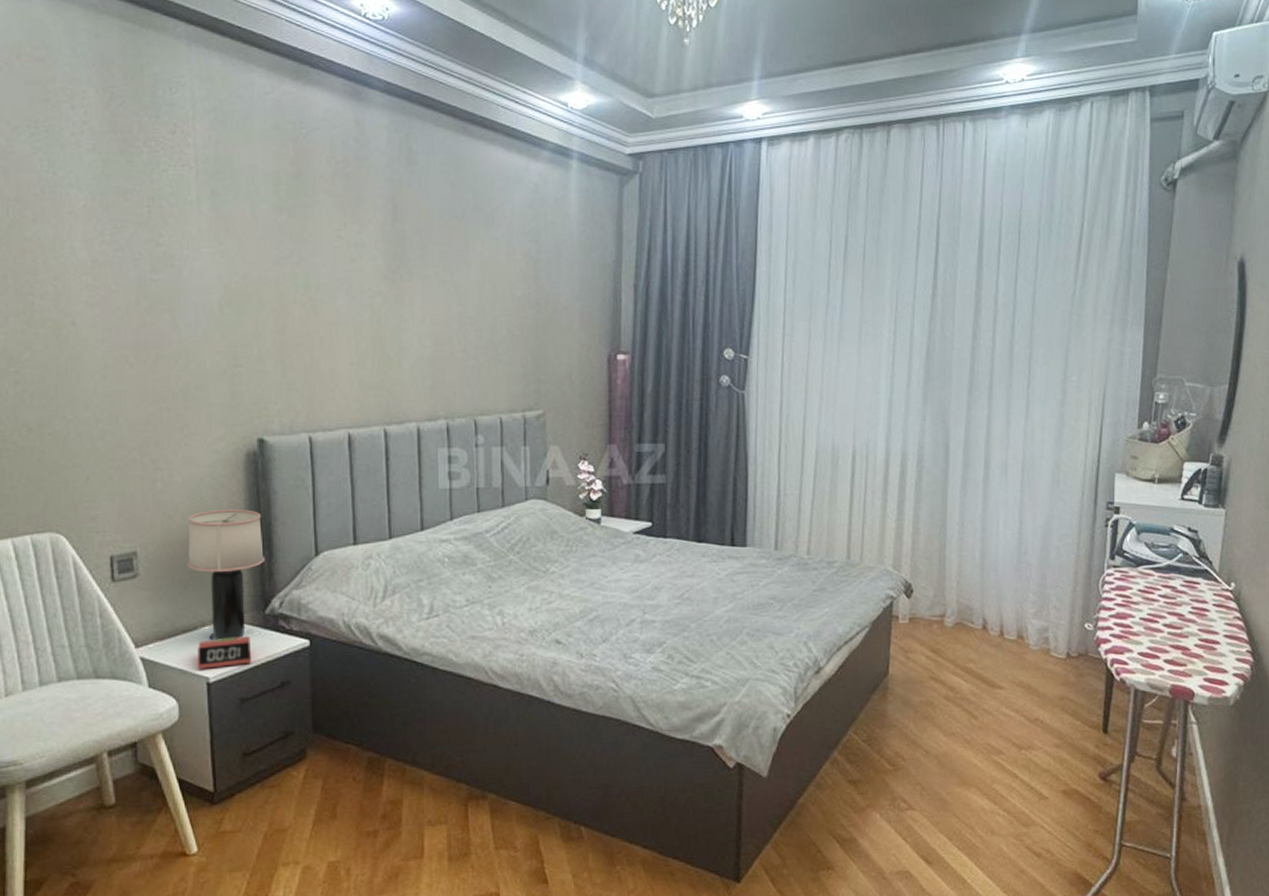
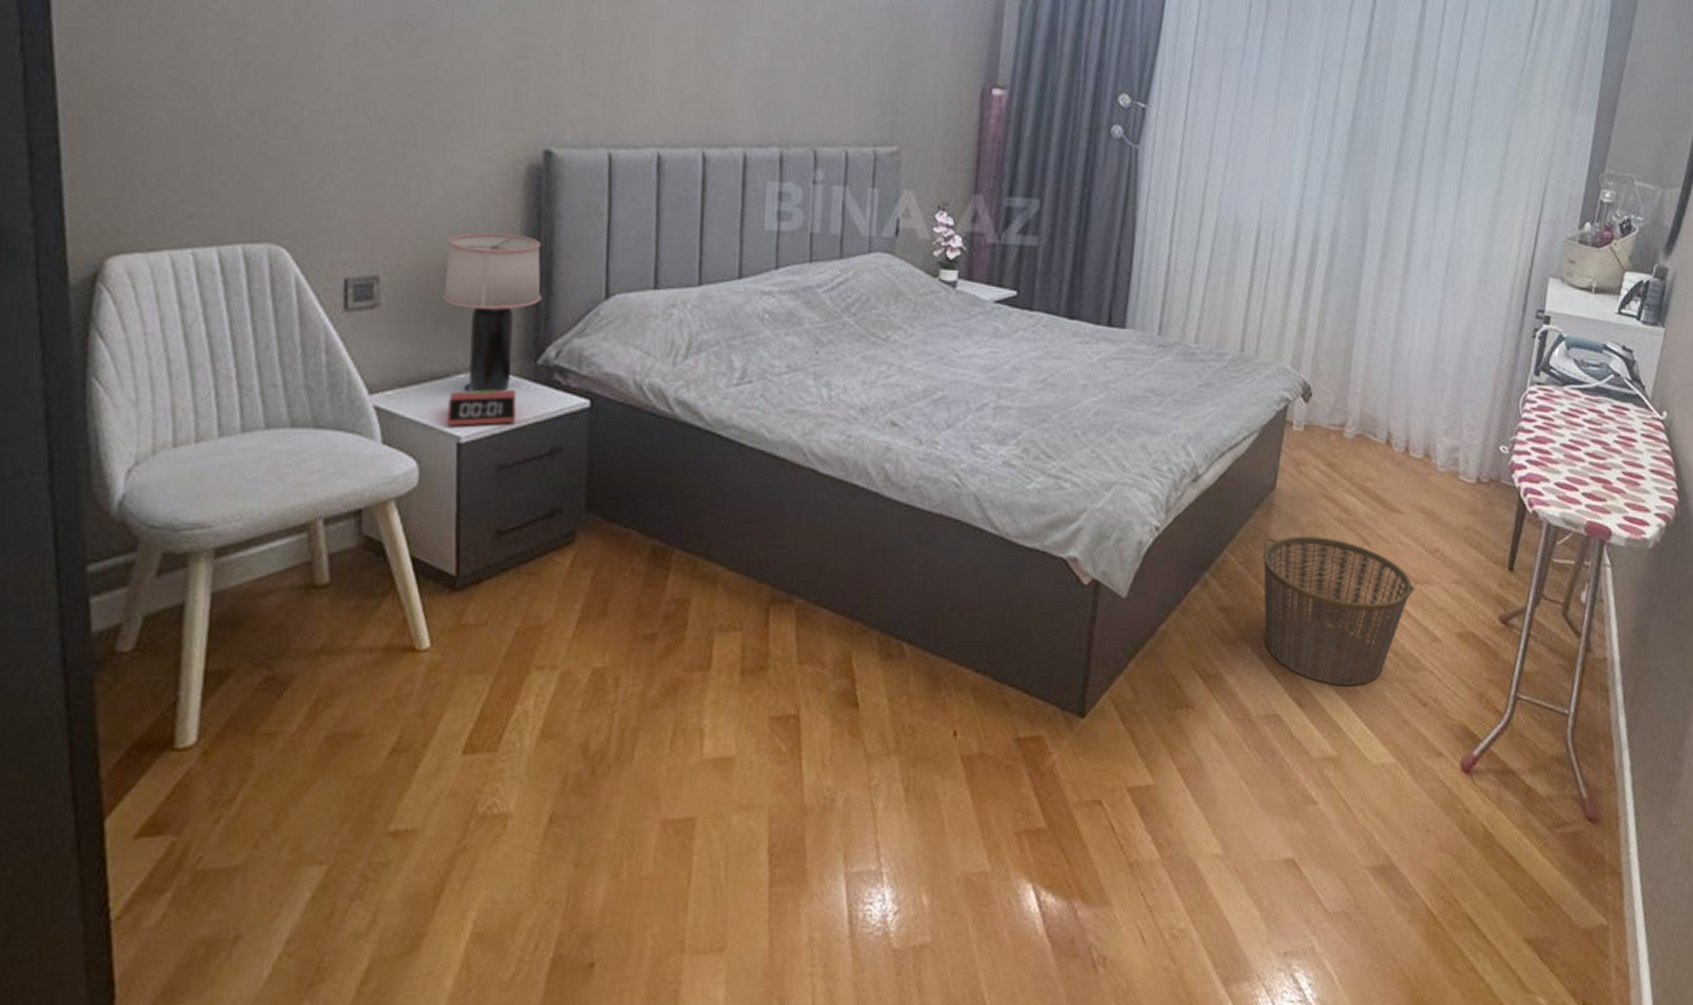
basket: none [882,714,1021,843] -> present [1262,536,1415,686]

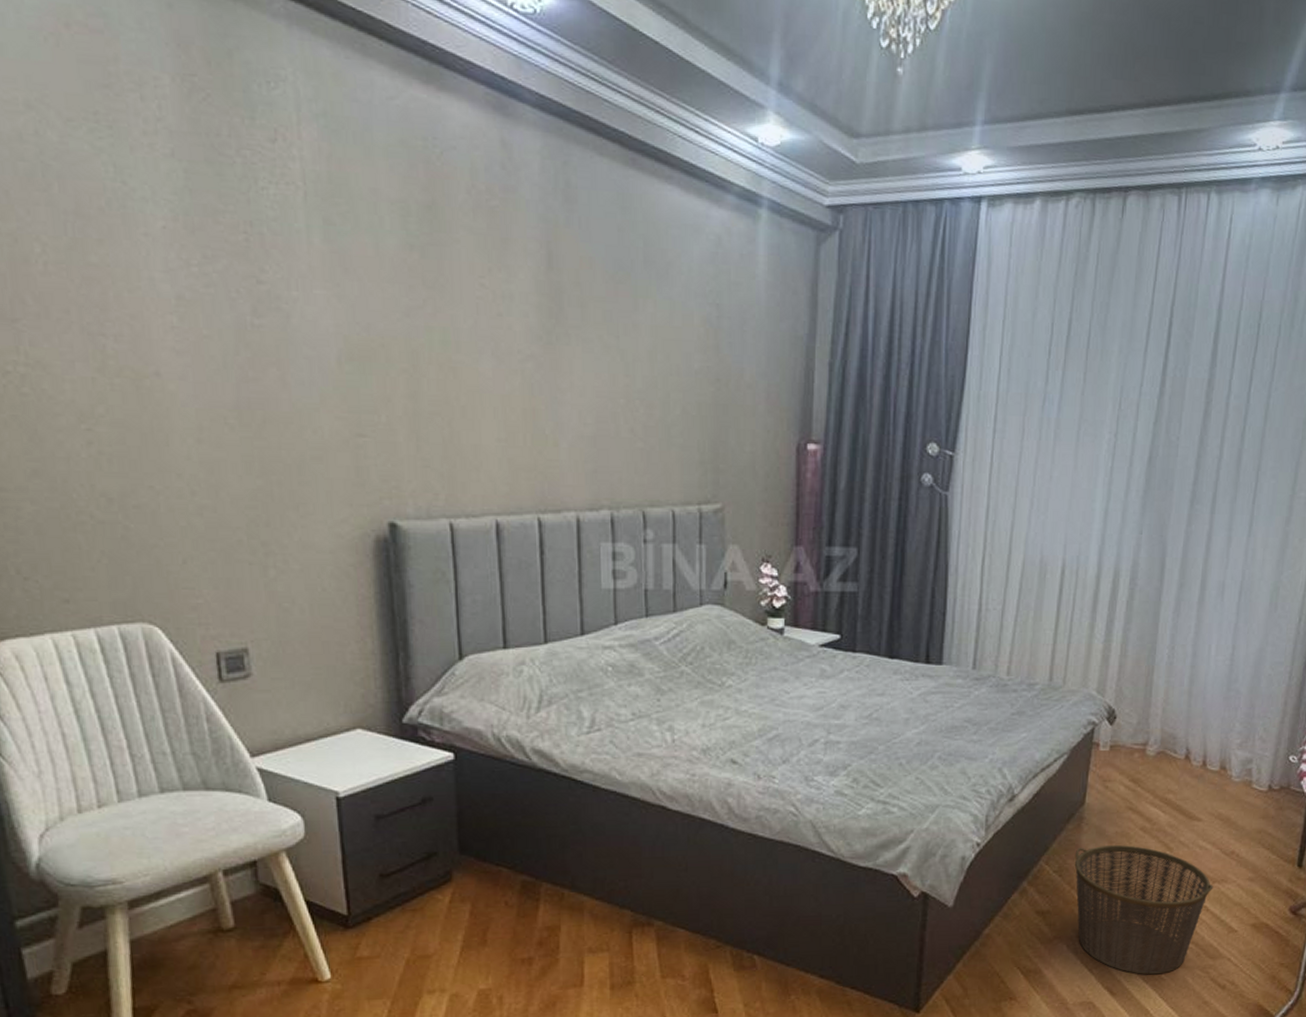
table lamp: present [442,232,543,393] -> none [308,604,401,751]
alarm clock: present [447,389,517,426] -> none [324,747,388,782]

